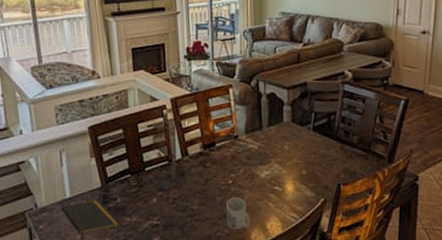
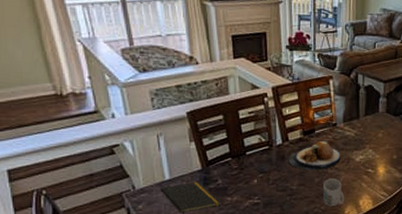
plate: none [188,155,244,188] -> present [288,141,341,171]

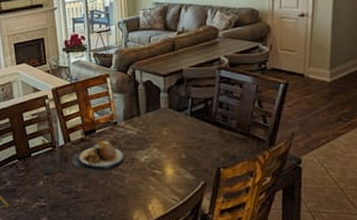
mug: present [323,179,345,206] -> none [108,180,132,211]

